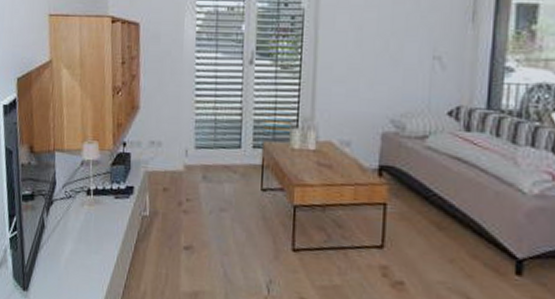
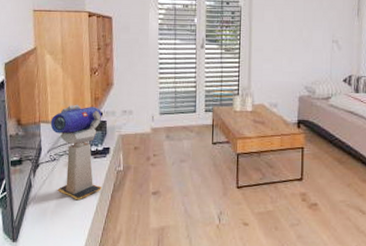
speaker: none [66,130,126,248] -> present [50,104,103,199]

